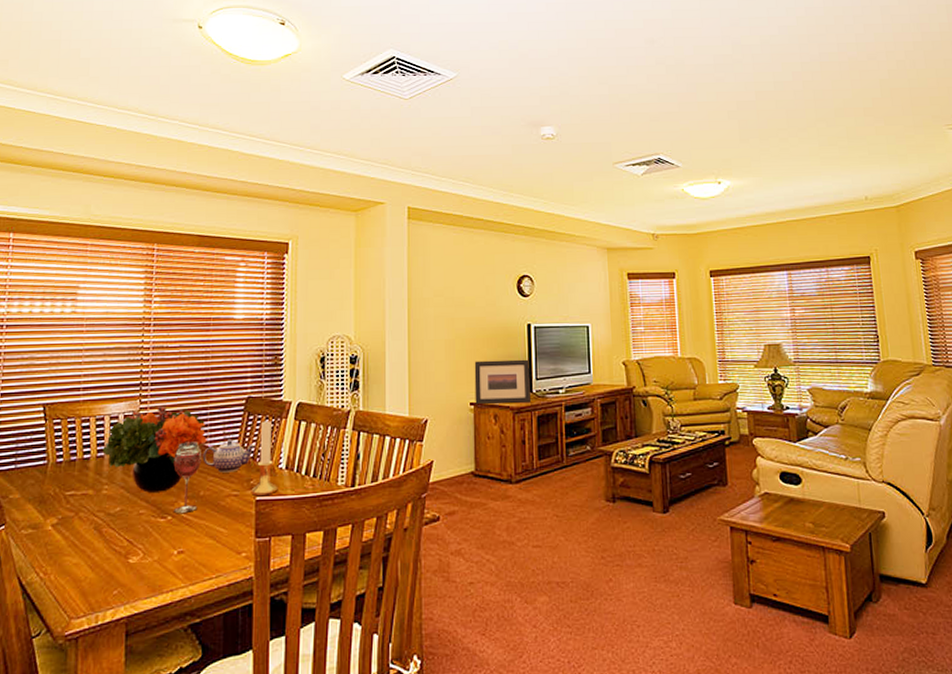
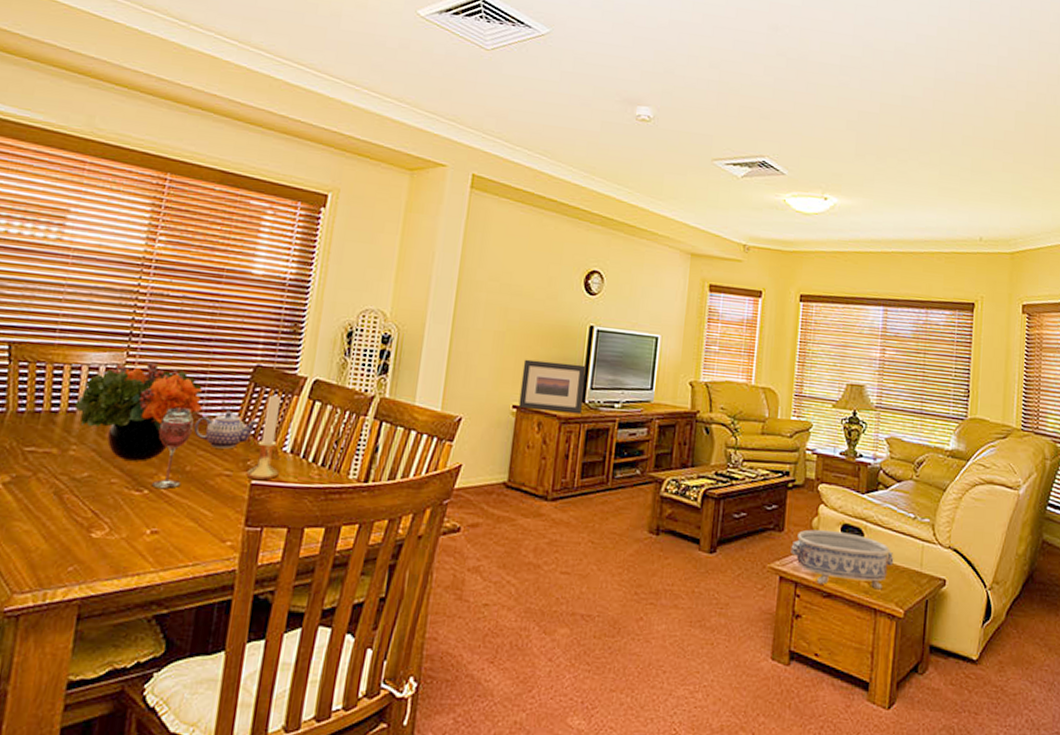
decorative bowl: none [736,479,834,530] -> present [790,529,894,590]

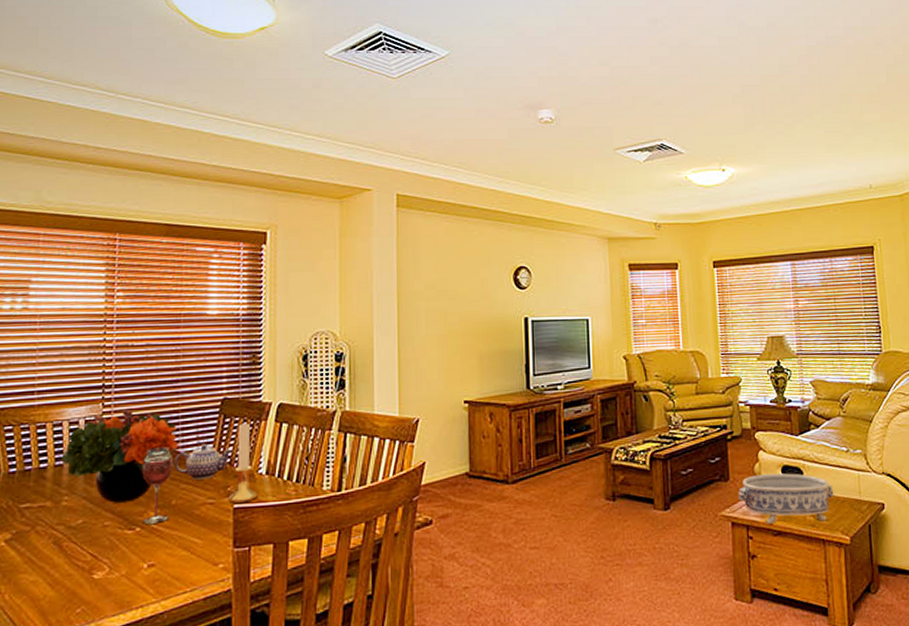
picture frame: present [518,359,586,415] -> none [468,354,528,403]

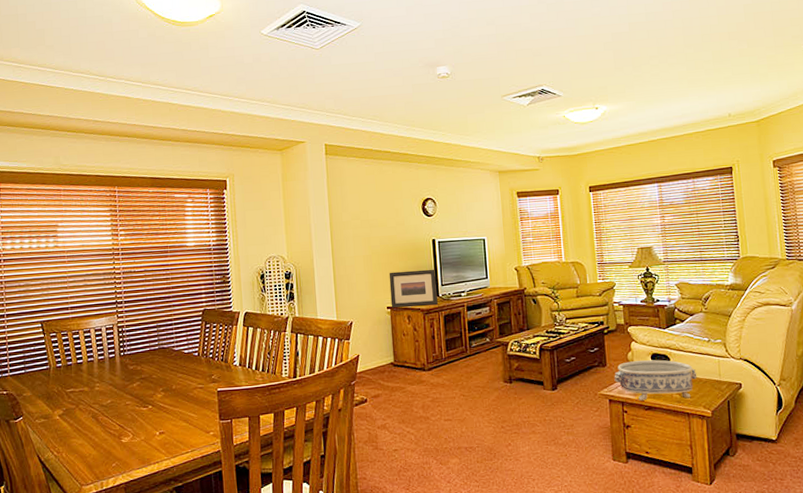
flower arrangement: present [61,409,179,503] -> none [92,319,174,388]
wineglass: present [141,447,172,524] -> none [149,346,172,403]
teapot: present [174,443,233,480] -> none [171,343,214,371]
candle holder: present [228,422,258,504] -> none [213,327,235,388]
picture frame: none [468,354,528,403] -> present [389,269,438,309]

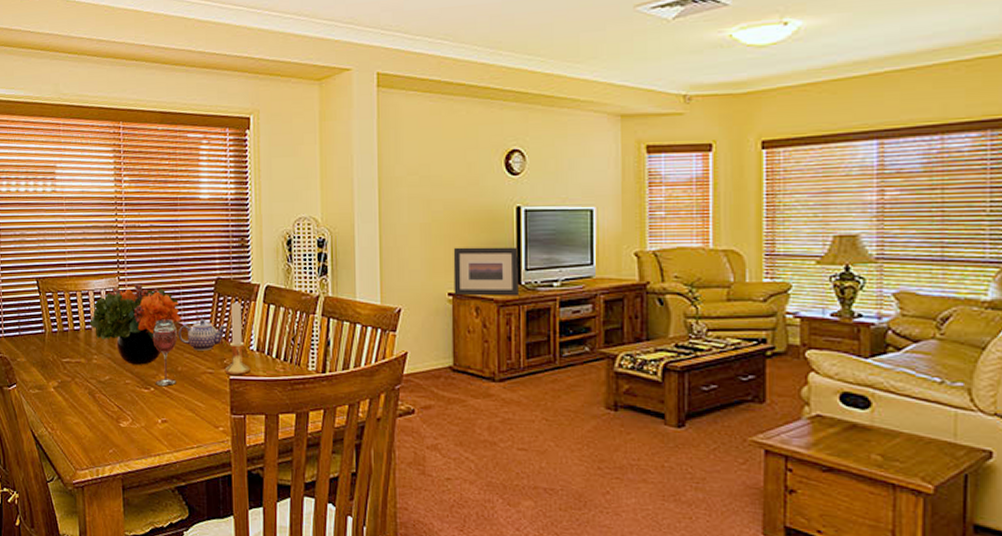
flower arrangement: none [92,319,174,388] -> present [90,283,181,365]
wineglass: none [149,346,172,403] -> present [152,319,177,386]
teapot: none [171,343,214,371] -> present [178,318,227,351]
candle holder: none [213,327,235,388] -> present [224,301,250,376]
decorative bowl: present [614,359,697,401] -> none [776,399,915,463]

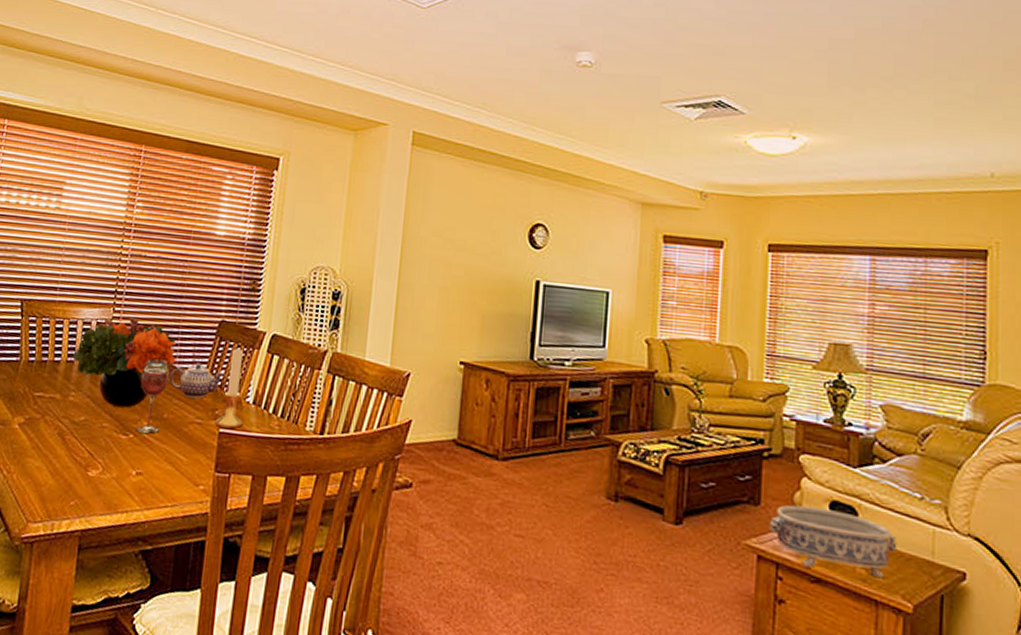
picture frame: present [453,247,518,296] -> none [465,315,533,372]
decorative bowl: none [776,399,915,463] -> present [769,504,897,579]

